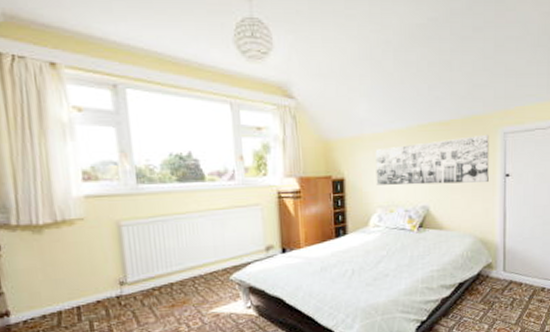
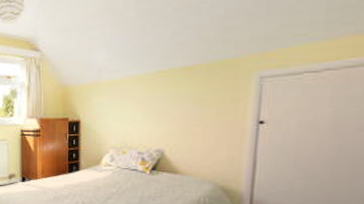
wall art: present [375,134,489,185] -> none [110,79,241,130]

